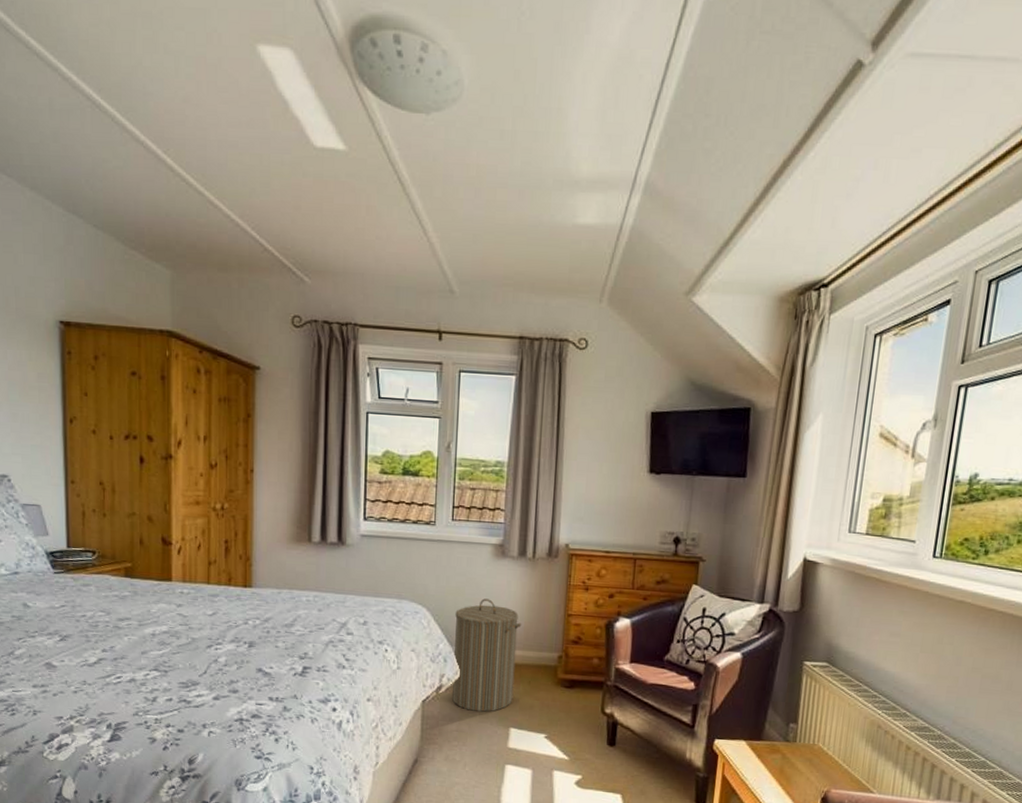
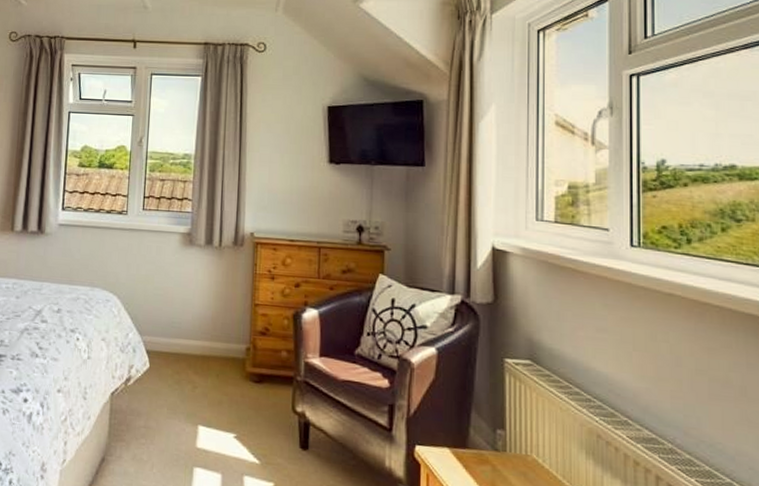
laundry hamper: present [452,598,522,712] -> none [141,287,209,407]

